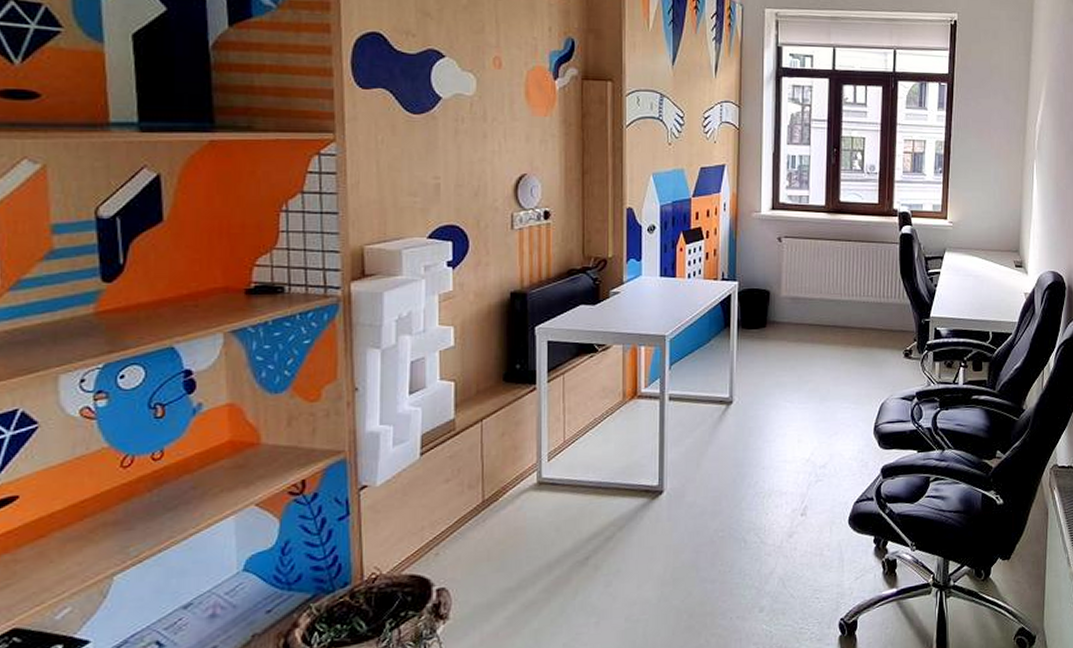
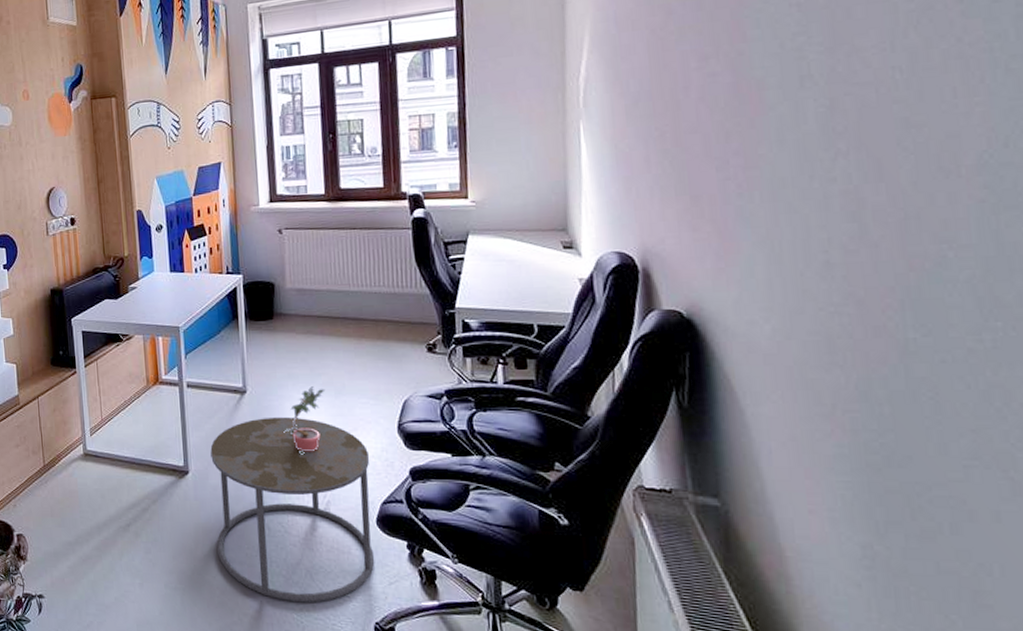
side table: none [687,425,847,613] -> present [210,417,375,603]
potted plant: none [769,394,811,463] -> present [285,386,325,455]

